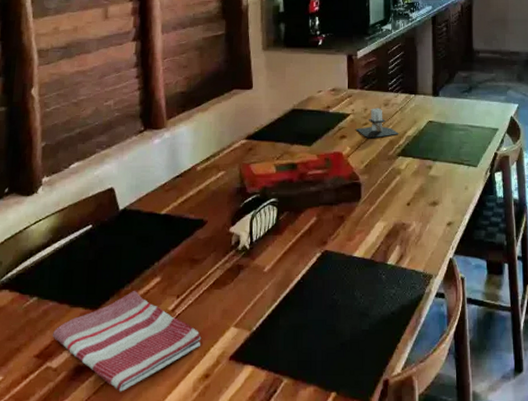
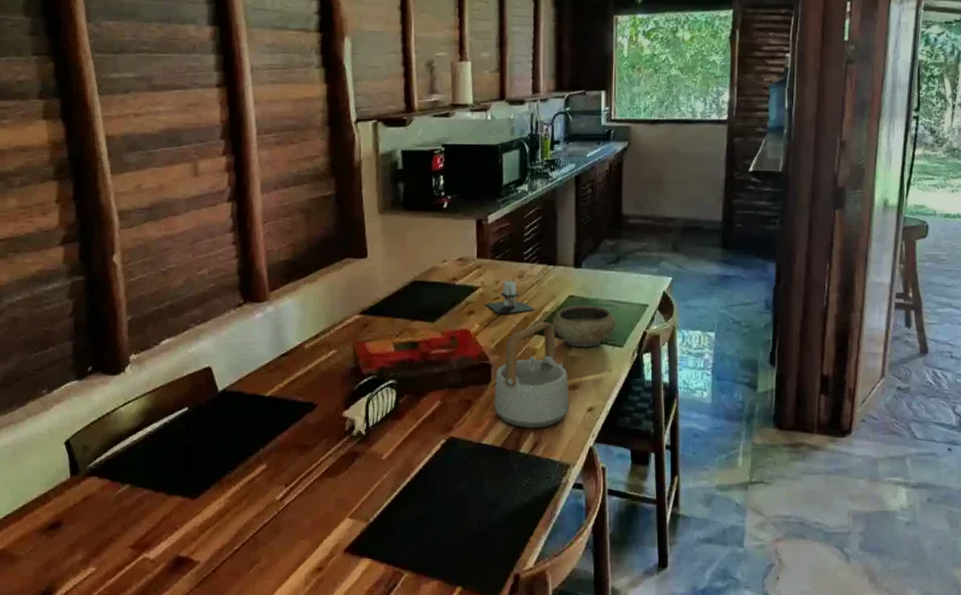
dish towel: present [52,291,202,392] -> none [148,479,313,585]
teapot: none [364,144,431,242] -> present [494,321,570,428]
ceramic bowl: none [414,129,471,168] -> present [551,304,616,348]

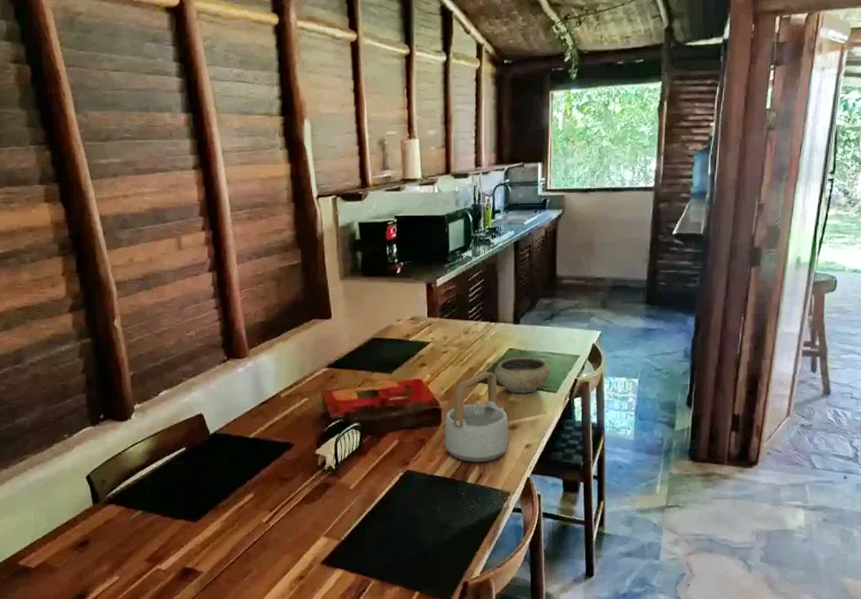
candle: present [485,280,535,315] -> none [435,336,479,366]

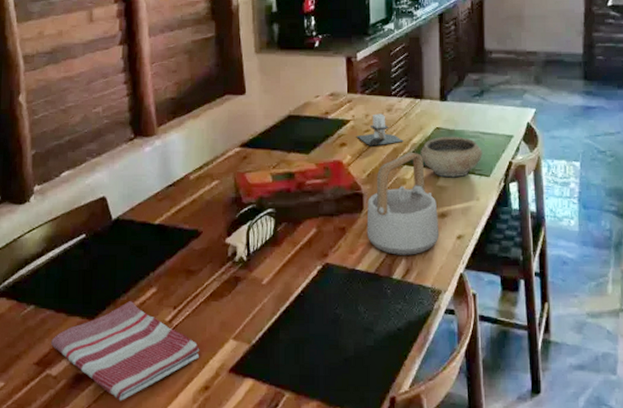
dish towel: none [158,506,295,590] -> present [50,301,200,401]
candle: none [435,336,479,366] -> present [356,114,404,146]

